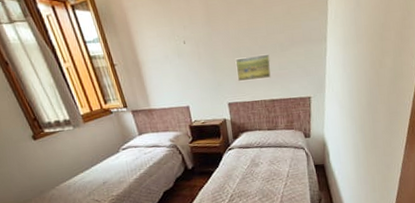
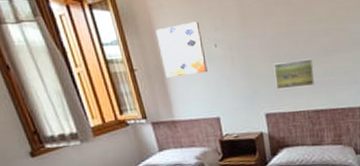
wall art: none [131,20,178,72] -> present [156,21,208,78]

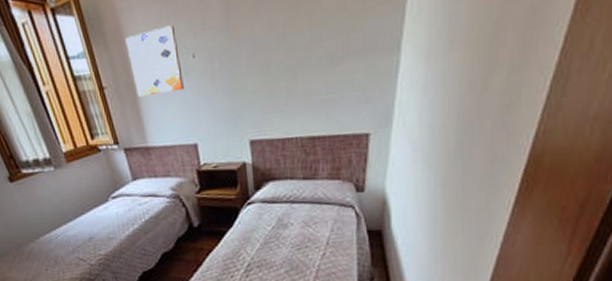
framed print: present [273,58,316,90] -> none [262,70,314,112]

